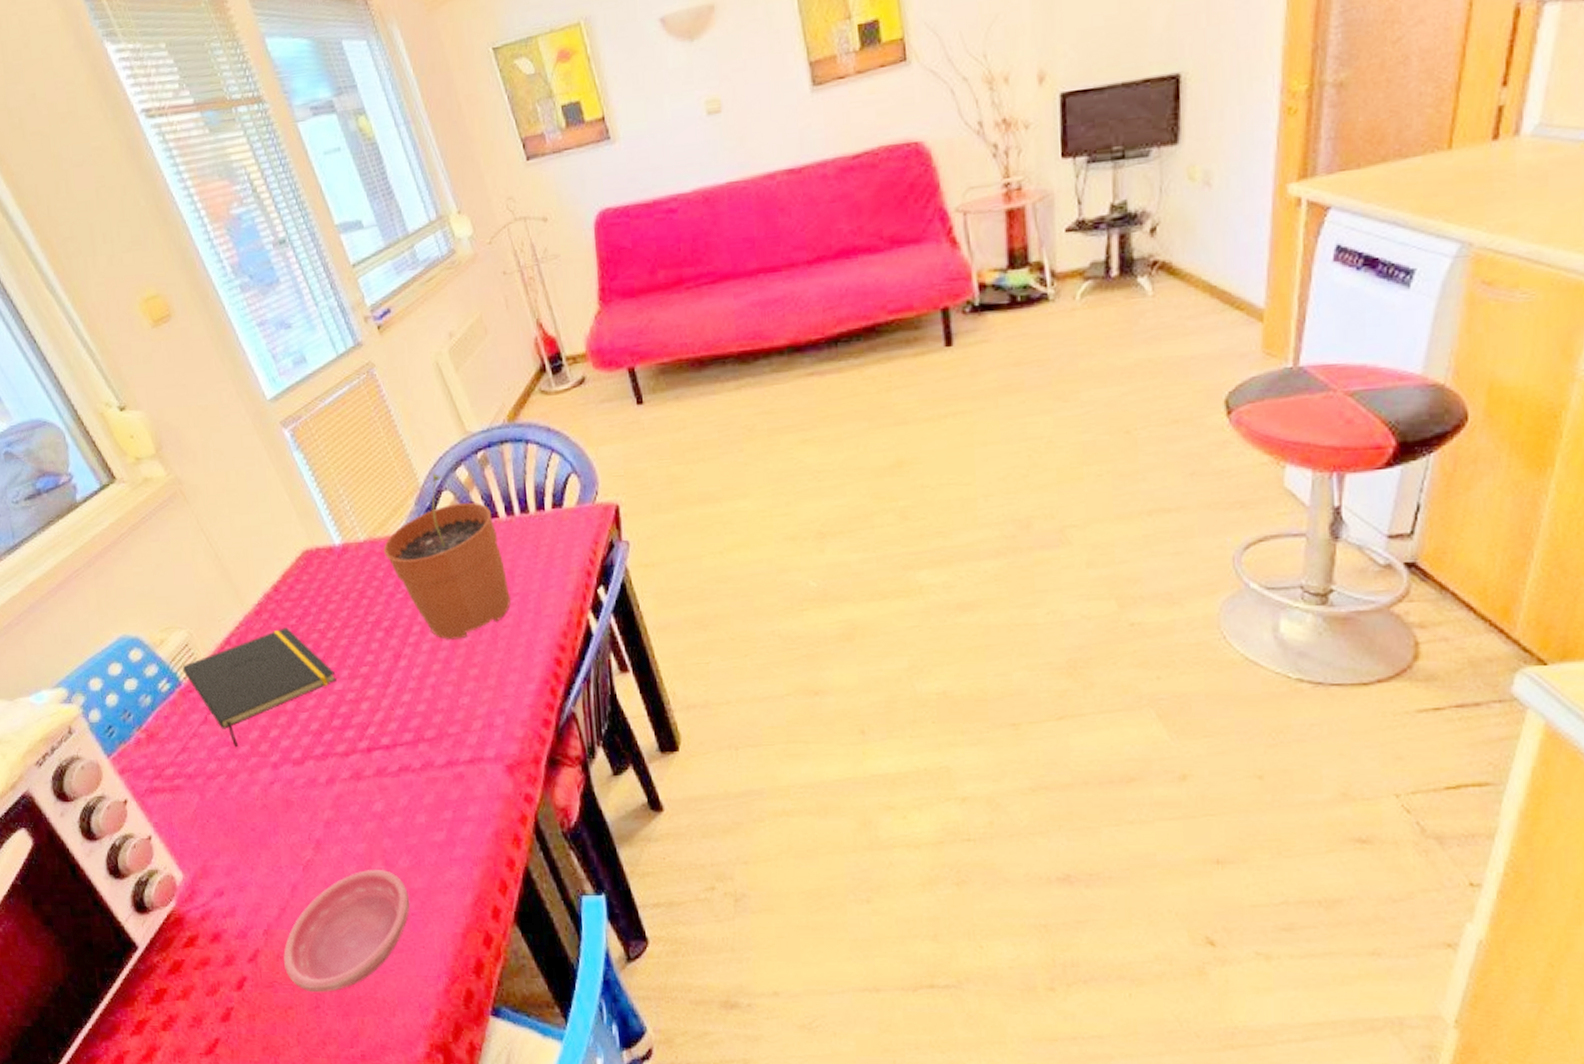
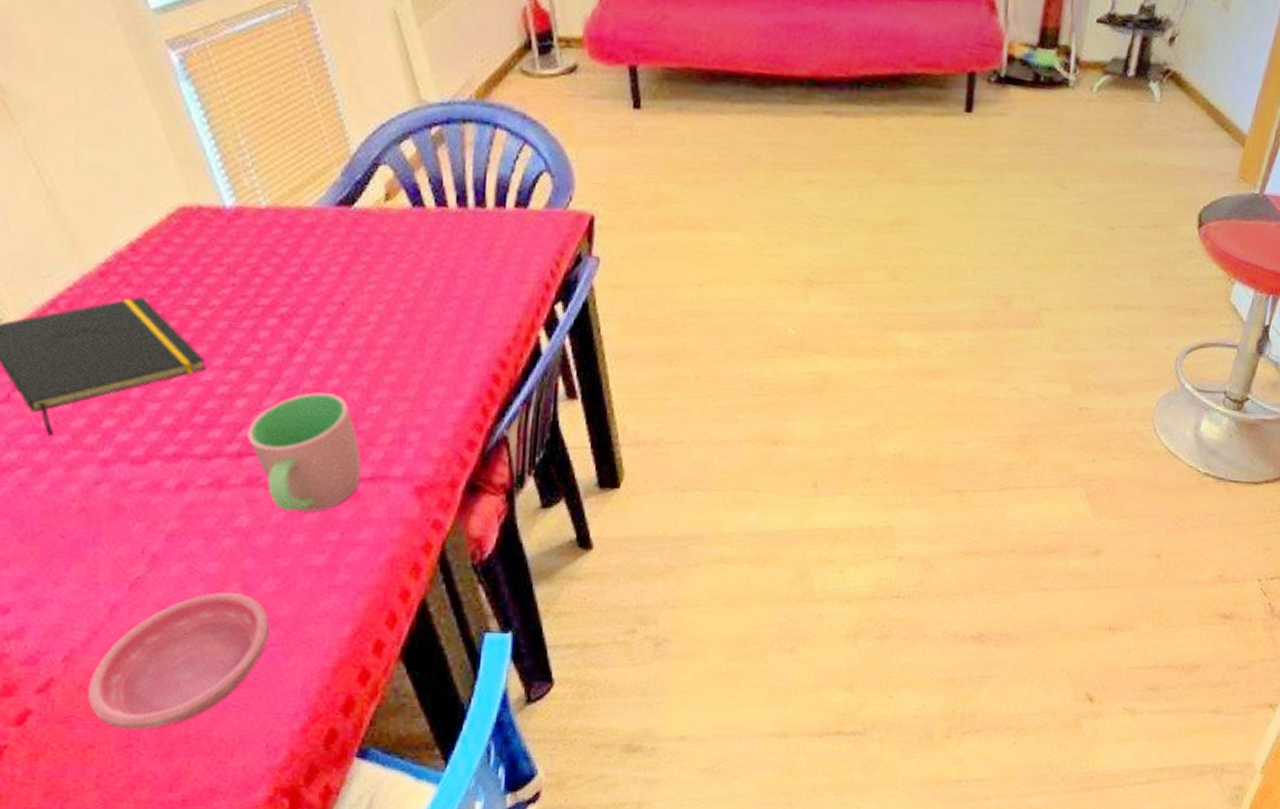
cup: none [372,690,462,796] -> present [247,392,361,512]
plant pot: present [383,473,511,640] -> none [291,142,448,340]

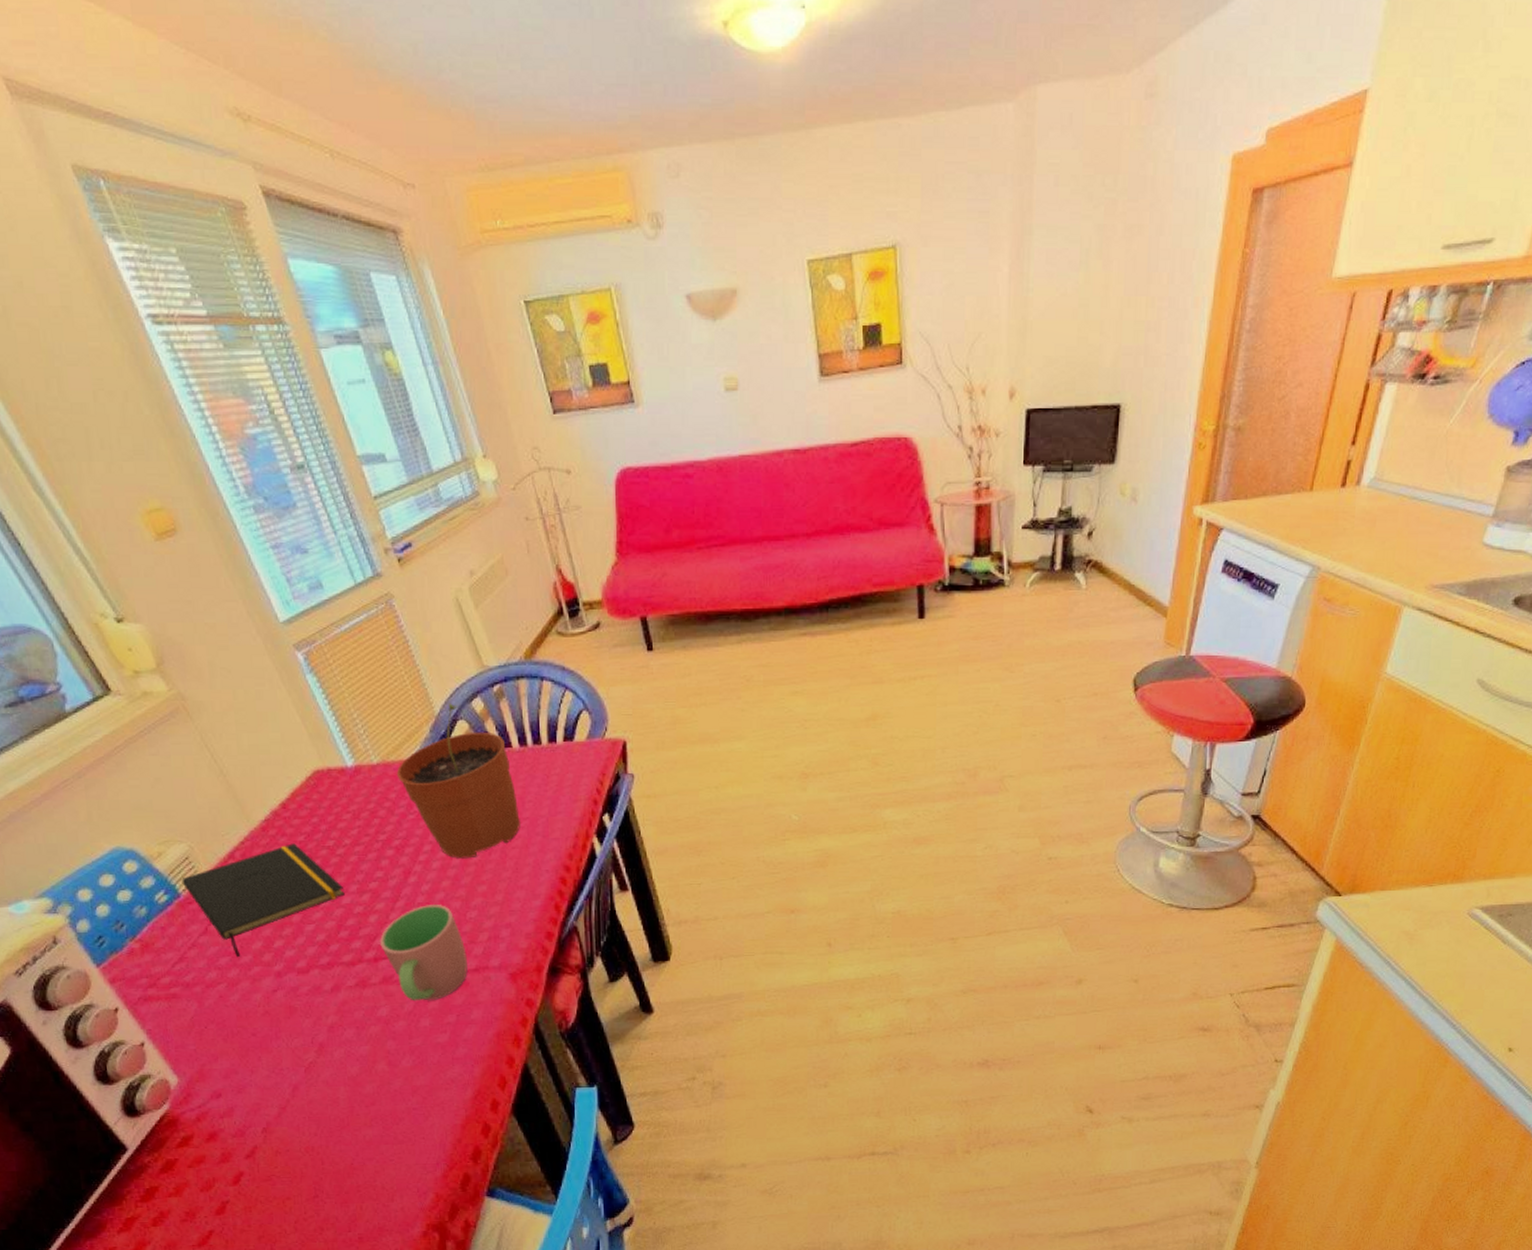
saucer: present [88,592,271,730] -> none [282,1070,412,1184]
plant pot: none [291,142,448,340] -> present [396,703,520,859]

